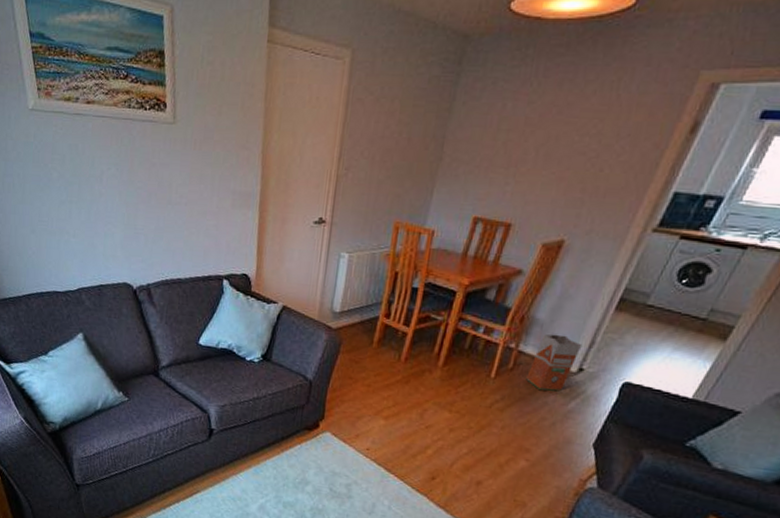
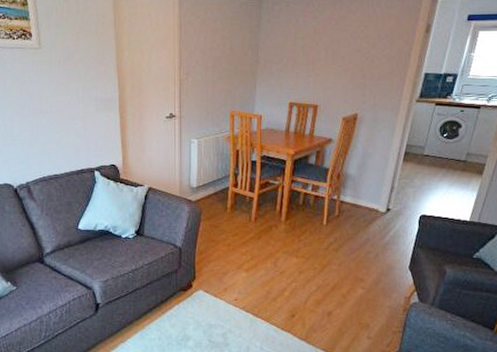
waste bin: present [526,334,583,392] -> none [350,184,386,230]

